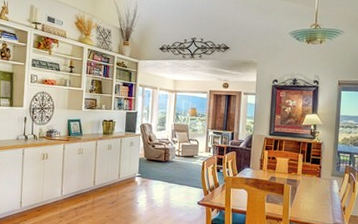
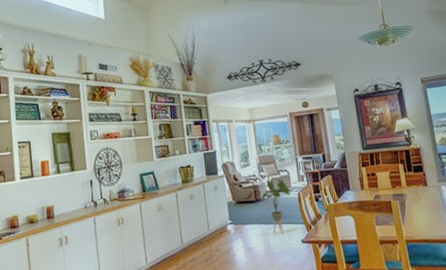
house plant: none [169,145,196,194] -> present [261,178,290,234]

